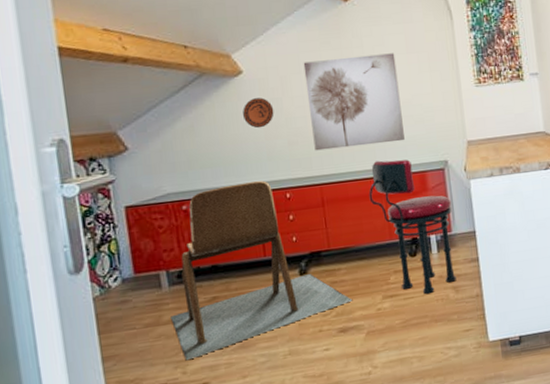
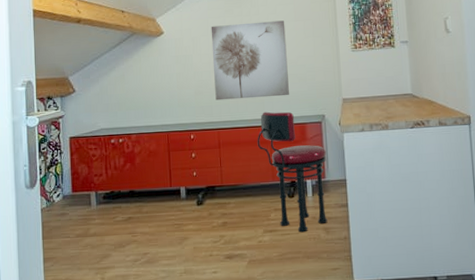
chair: present [171,181,352,361] -> none [96,123,238,269]
decorative plate: present [243,98,274,128] -> none [162,54,186,79]

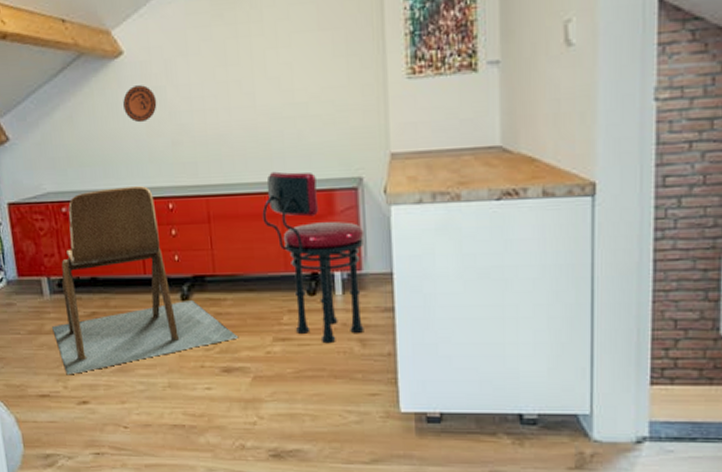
chair: none [96,123,238,269] -> present [52,186,238,375]
decorative plate: none [162,54,186,79] -> present [123,85,157,123]
wall art: present [211,20,289,101] -> none [190,30,309,154]

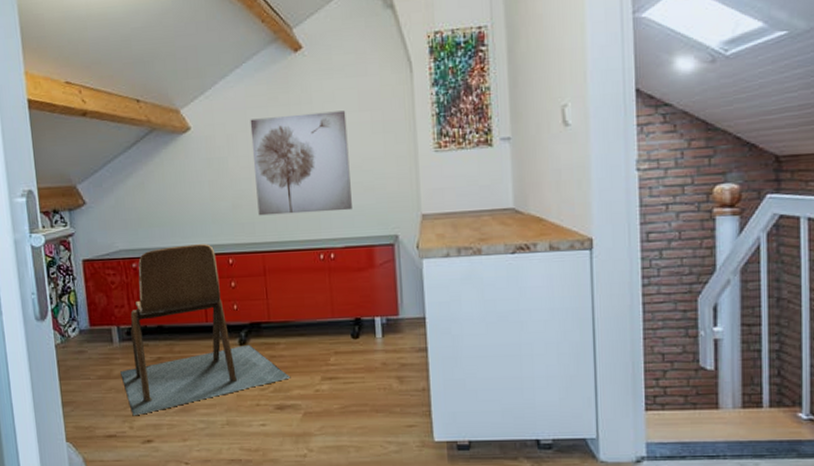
decorative plate: present [123,85,157,123] -> none [190,156,220,189]
wall art: none [190,30,309,154] -> present [250,110,352,216]
stool: present [262,171,365,344] -> none [311,230,402,381]

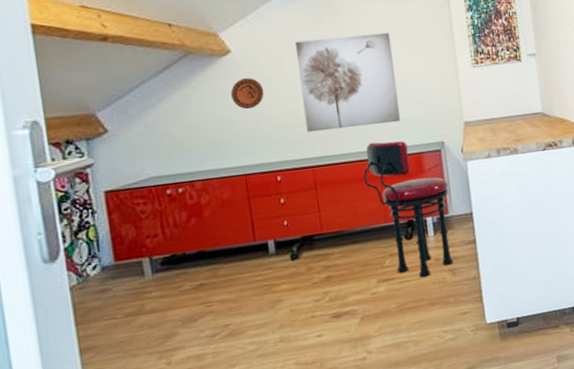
chair: present [120,244,290,416] -> none [154,163,346,351]
decorative plate: none [190,156,220,189] -> present [231,78,265,110]
stool: none [311,230,402,381] -> present [363,141,454,278]

